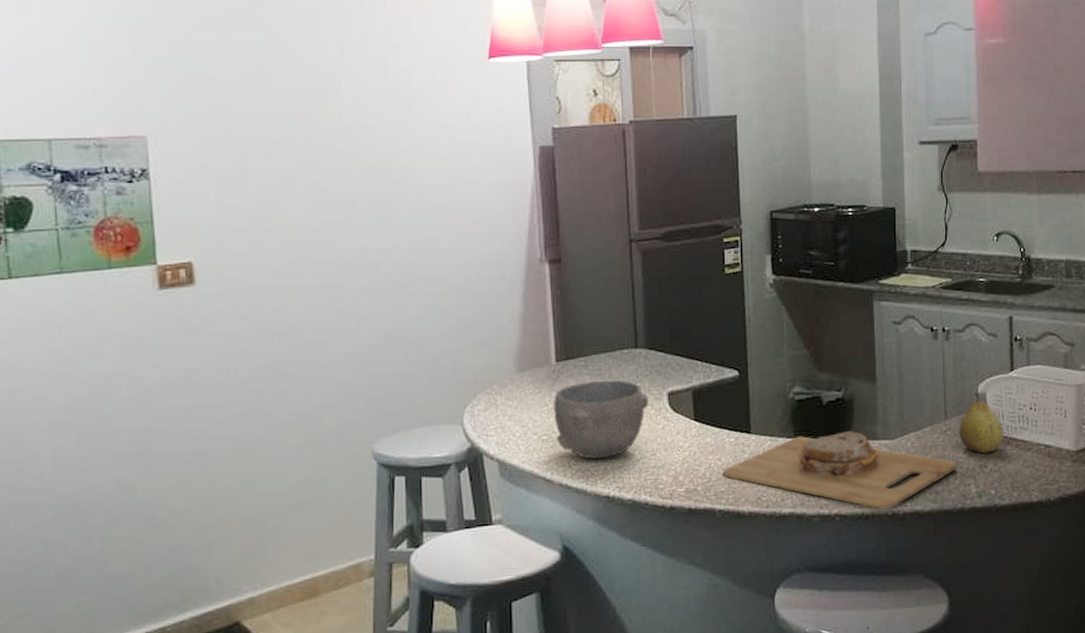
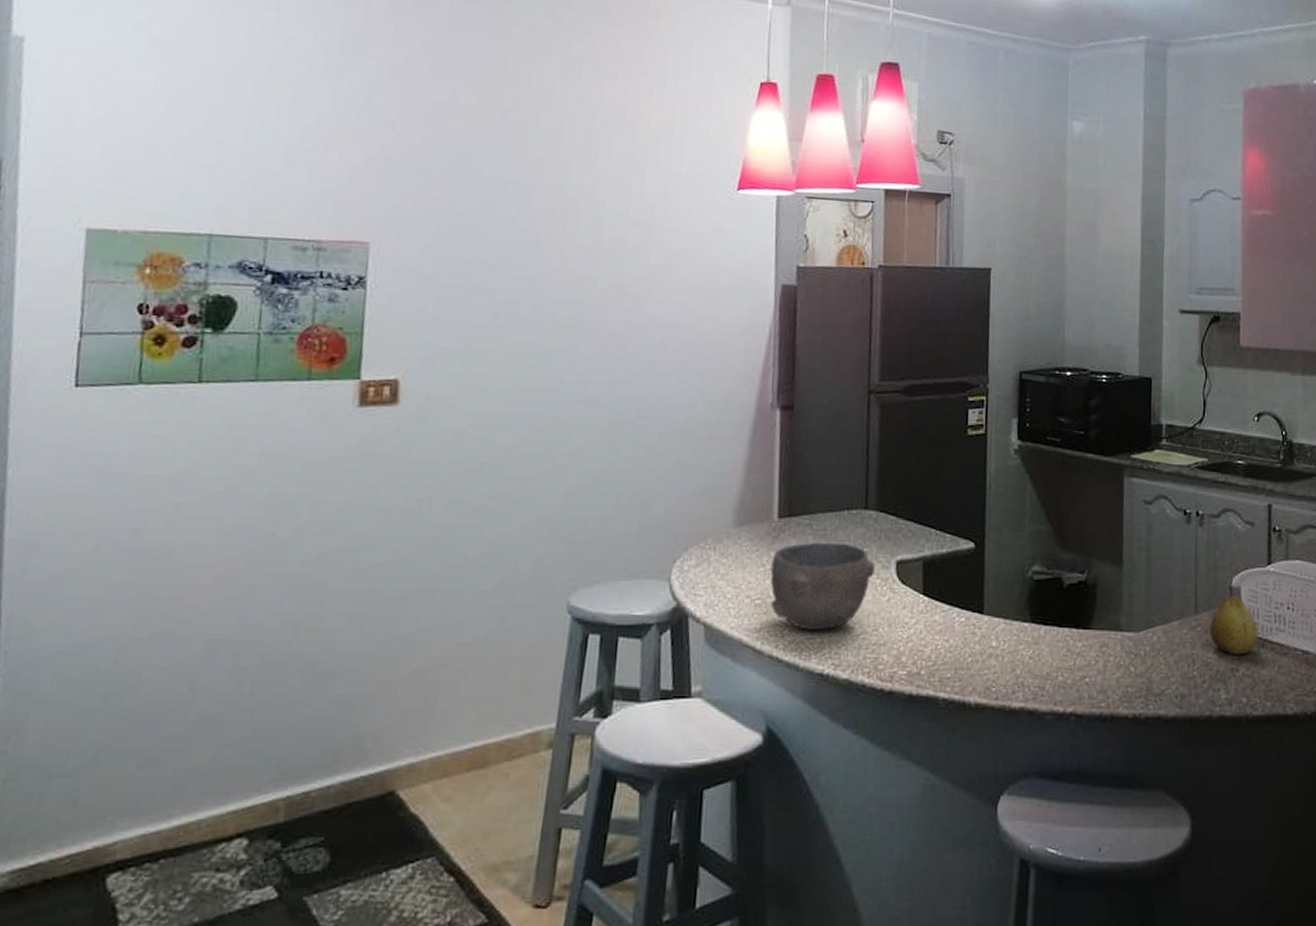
cutting board: present [723,431,956,509] -> none [950,619,1206,711]

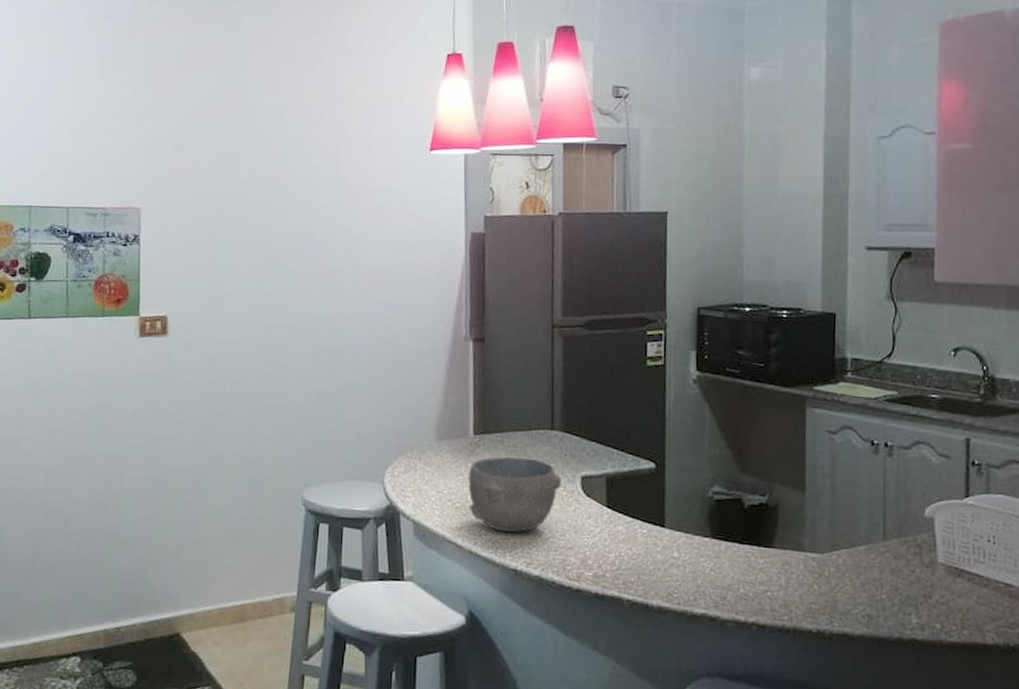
fruit: present [1209,585,1258,655] -> none [899,515,954,583]

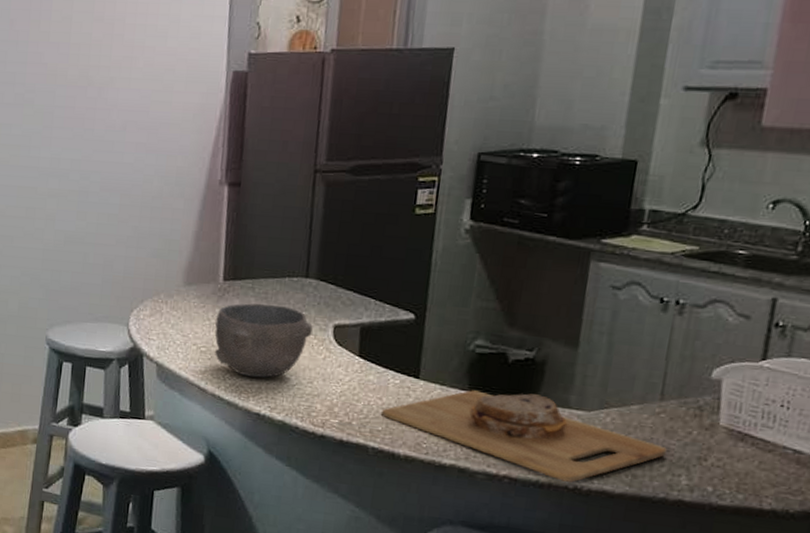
cutting board: none [633,537,895,626] -> present [382,390,667,483]

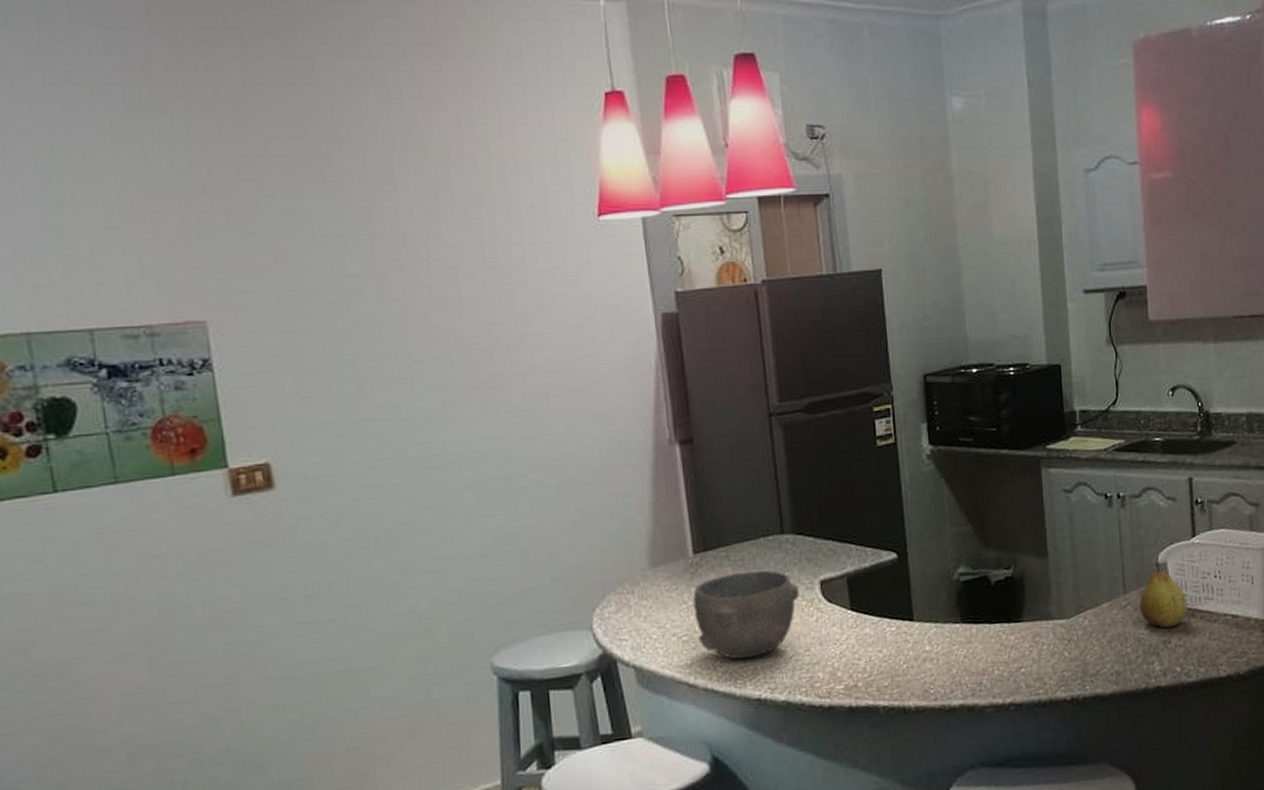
cutting board: present [382,390,667,483] -> none [885,612,1138,695]
fruit: none [675,376,738,446] -> present [1139,561,1188,628]

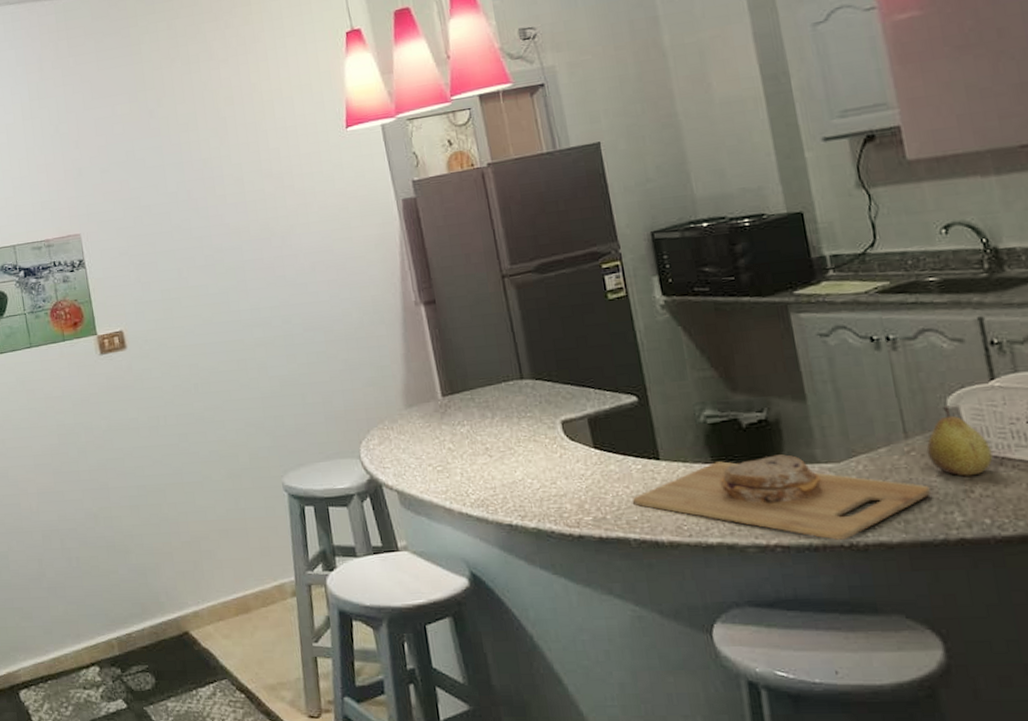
bowl: present [692,570,799,660] -> none [443,411,542,489]
cutting board: none [885,612,1138,695] -> present [633,454,931,540]

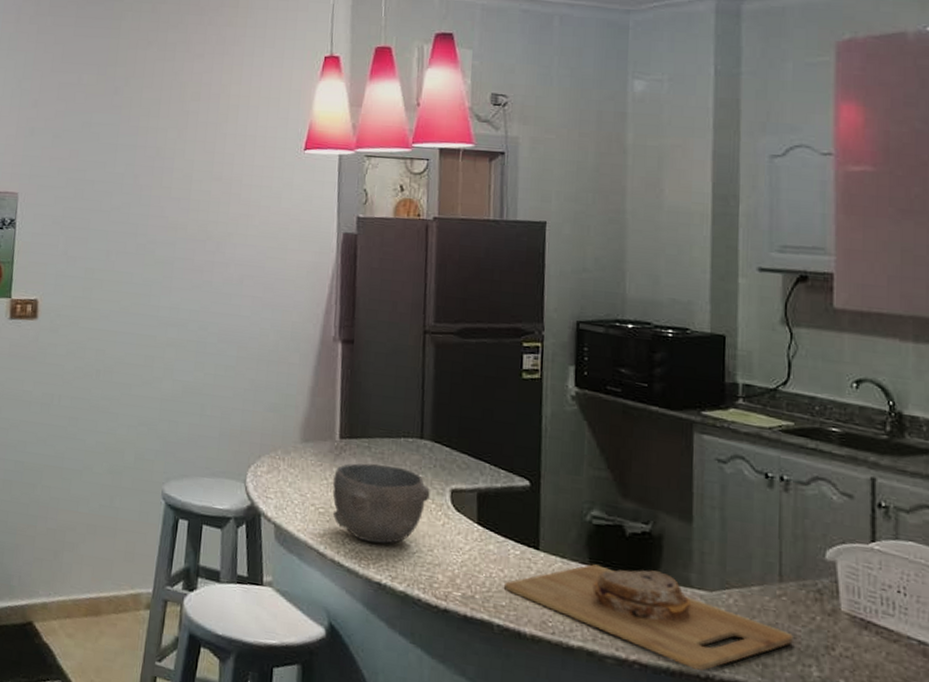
bowl: none [443,411,542,489] -> present [332,463,430,544]
fruit: present [926,405,993,476] -> none [797,557,859,633]

